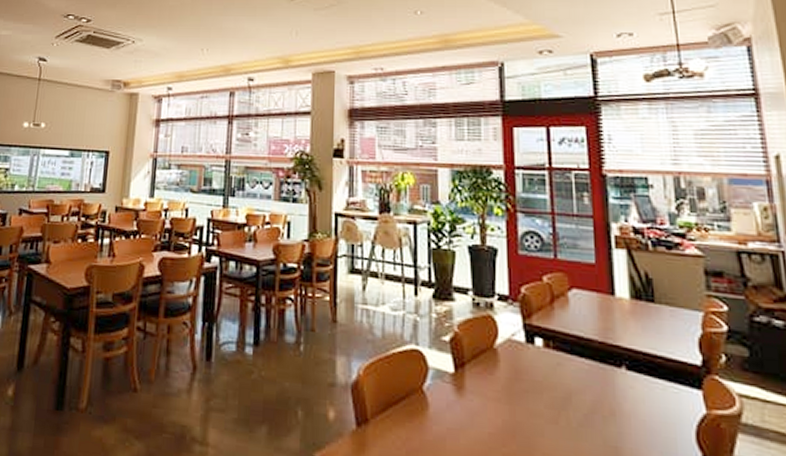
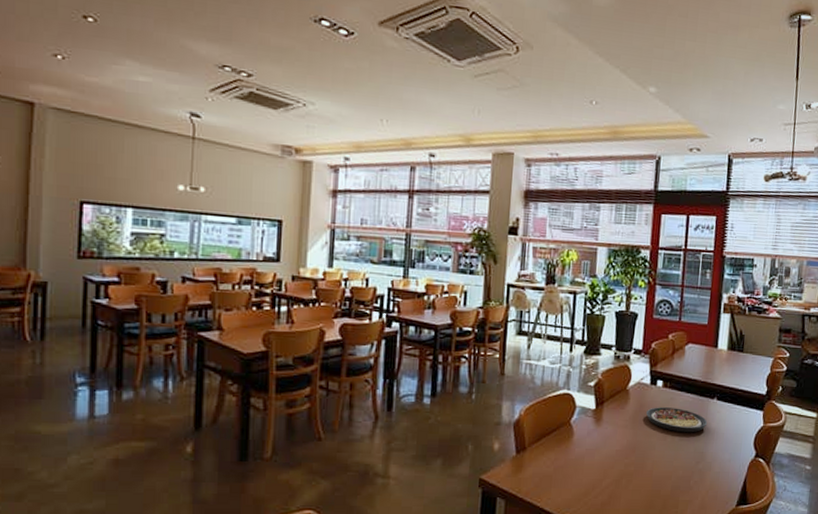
plate: none [524,375,618,416] -> present [645,407,708,433]

